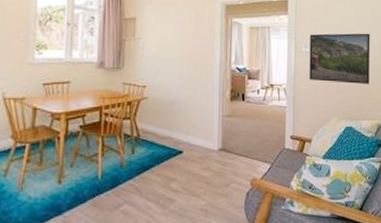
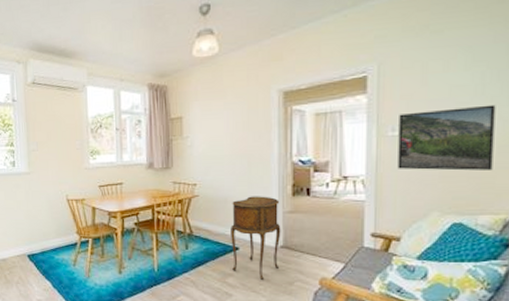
side table: none [176,100,221,183] -> present [231,196,281,280]

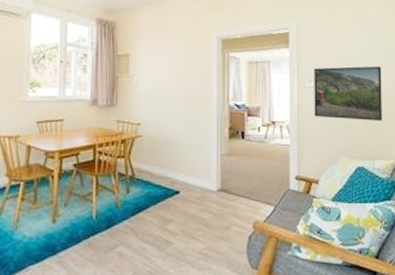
side table: present [231,196,281,280] -> none [172,138,219,225]

